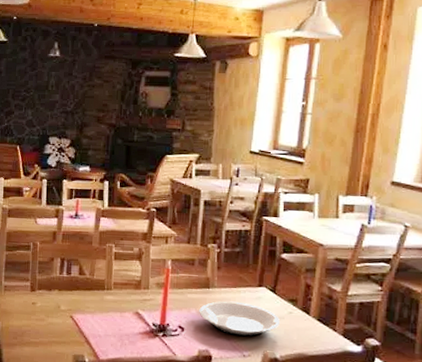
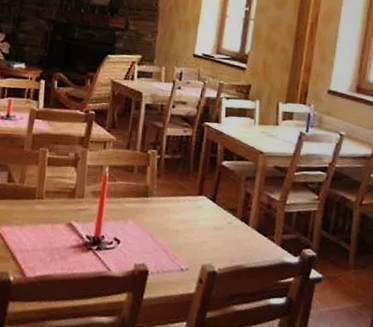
plate: present [199,301,280,337] -> none [136,210,219,249]

